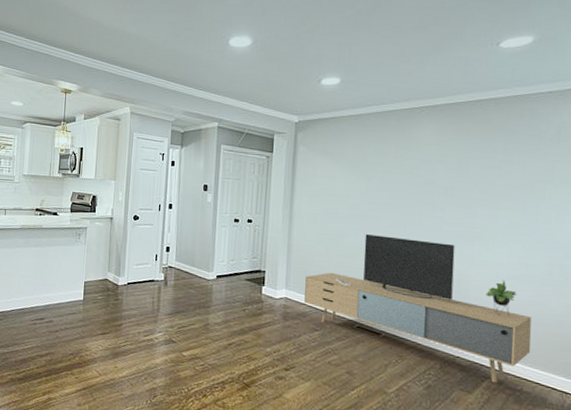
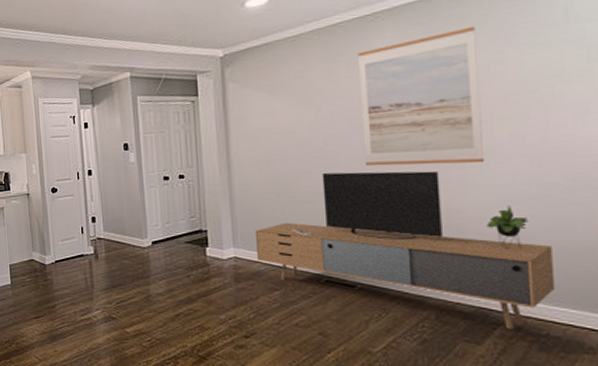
wall art: none [399,131,494,243] -> present [357,26,485,166]

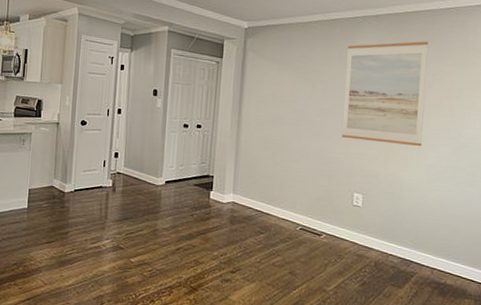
media console: present [254,170,556,330] -> none [251,139,456,278]

